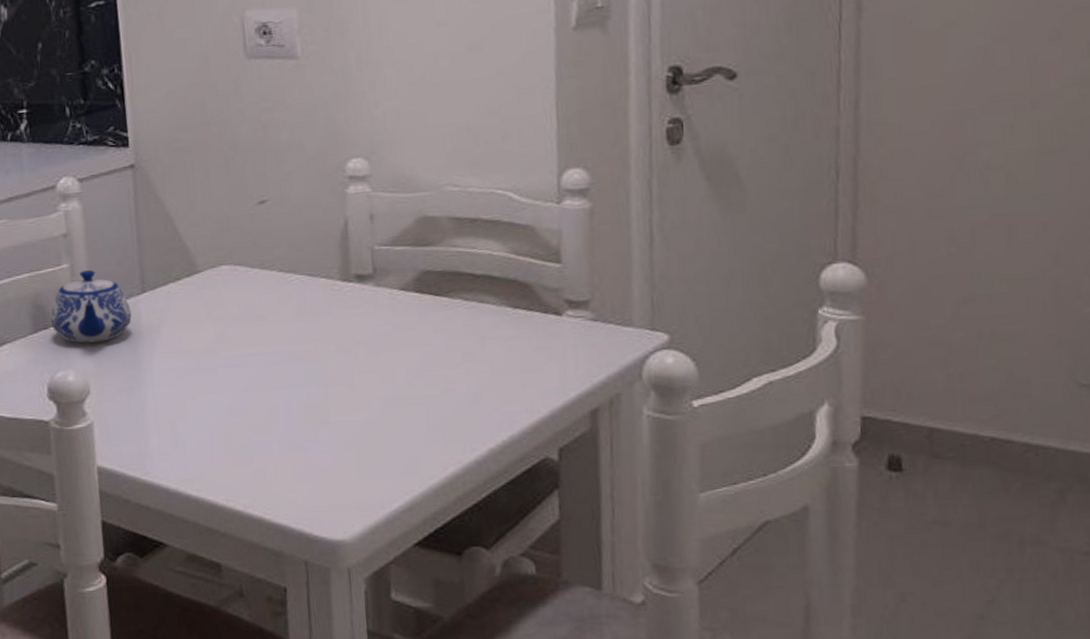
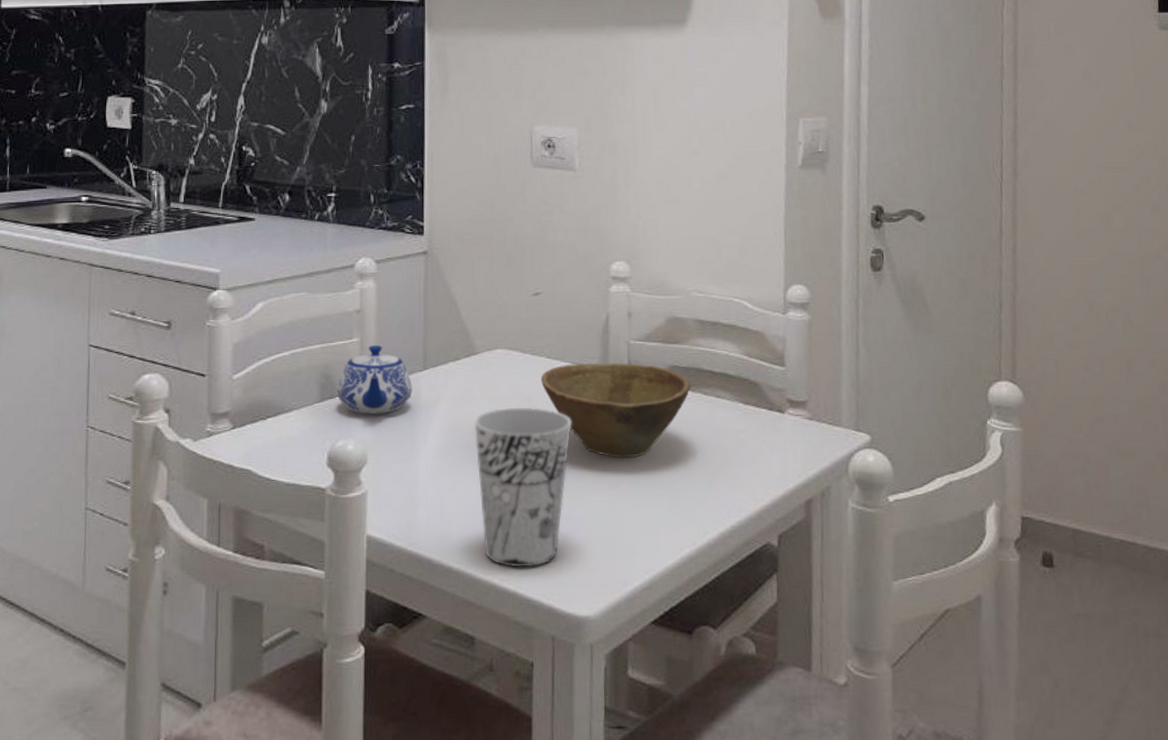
cup: none [203,325,312,494] -> present [474,407,572,568]
bowl: none [273,271,448,375] -> present [540,363,691,458]

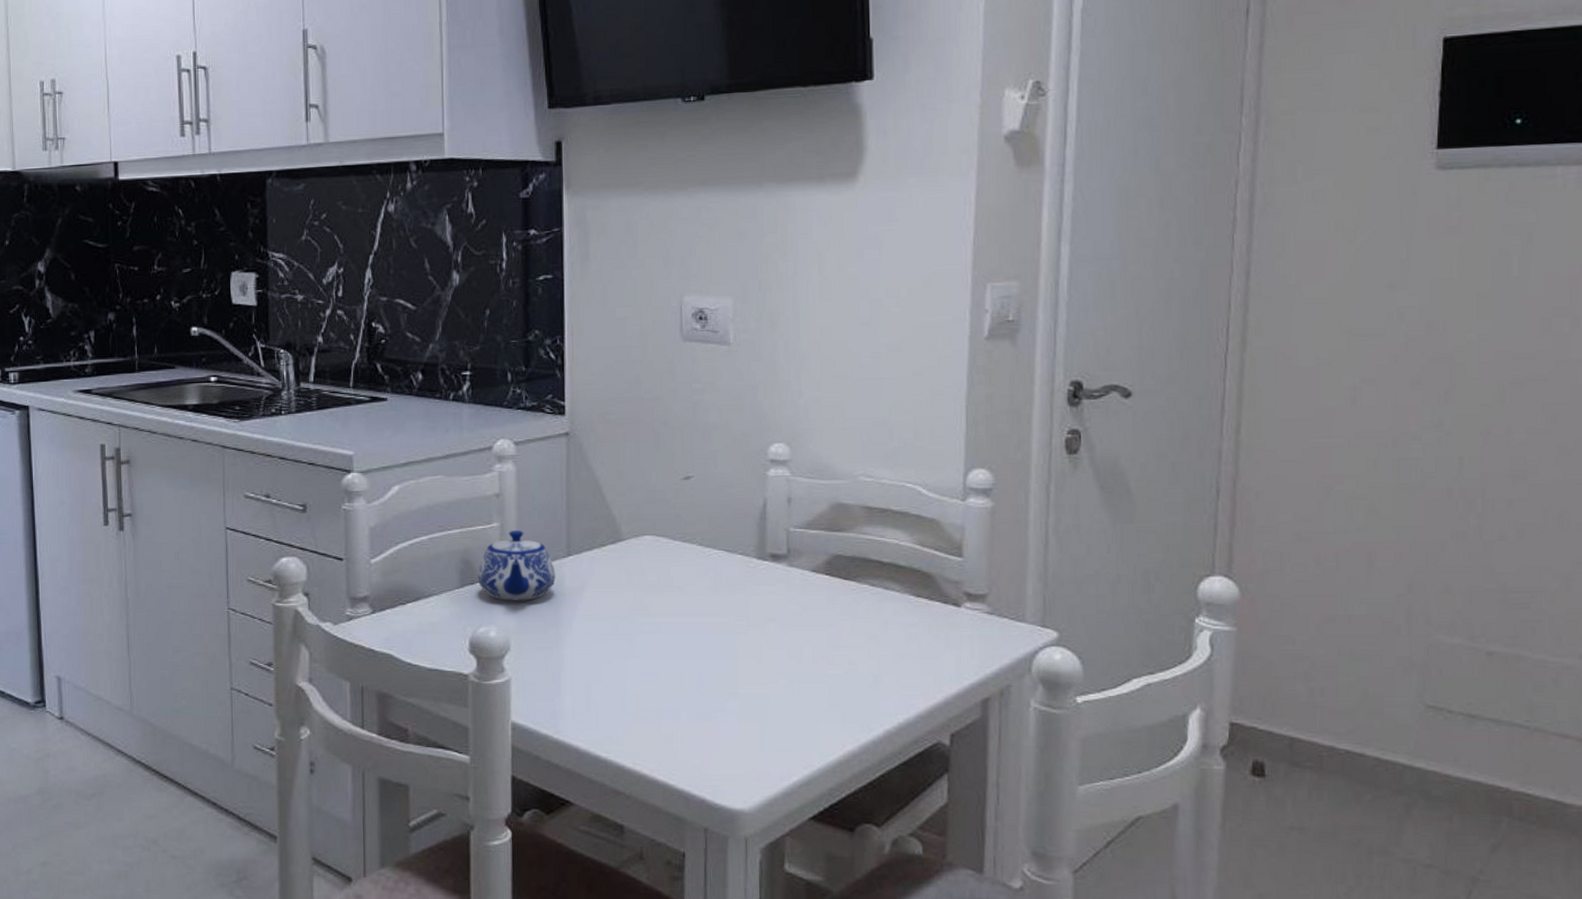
cup: present [474,407,572,568] -> none [621,596,726,759]
bowl: present [540,363,691,458] -> none [691,551,856,651]

